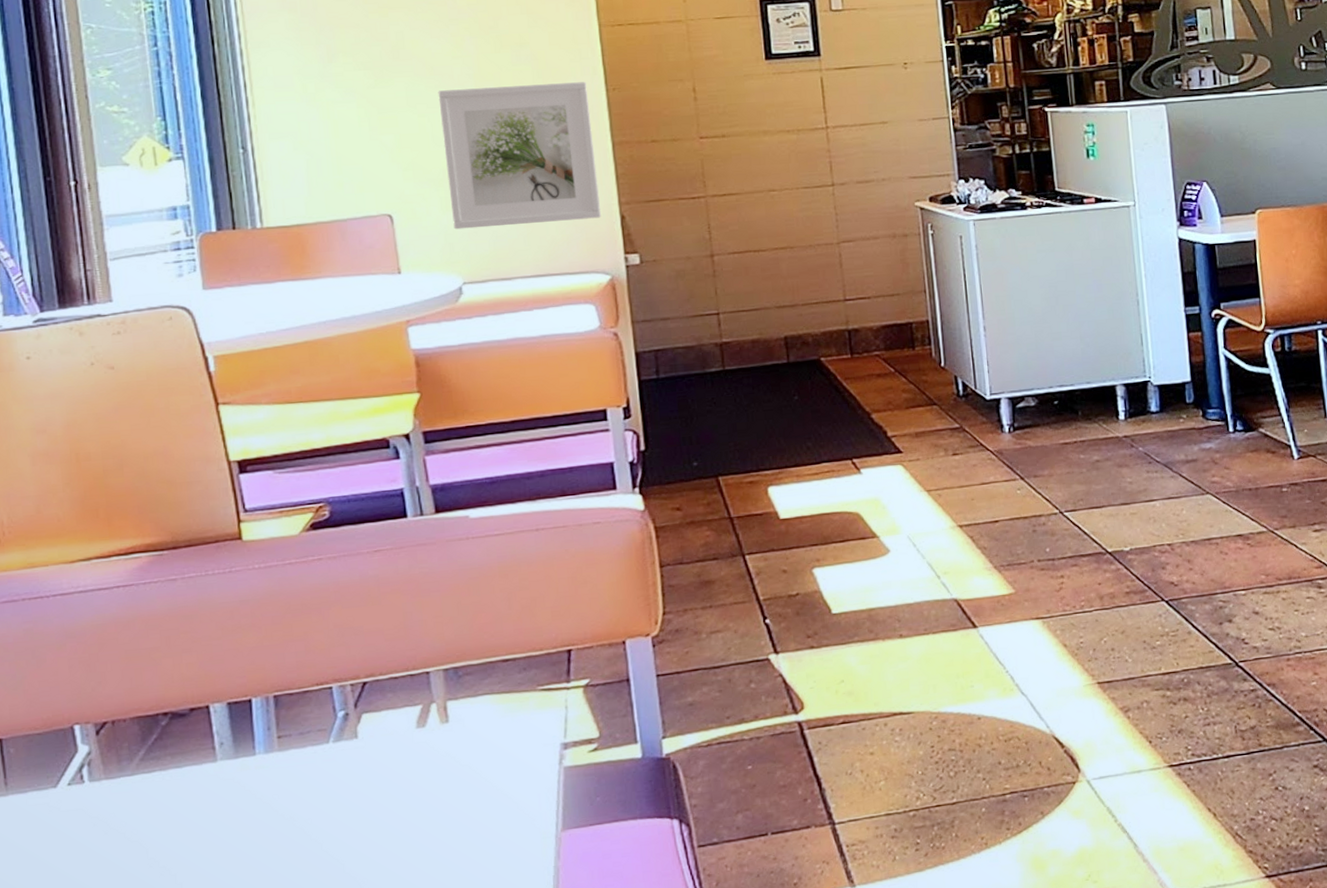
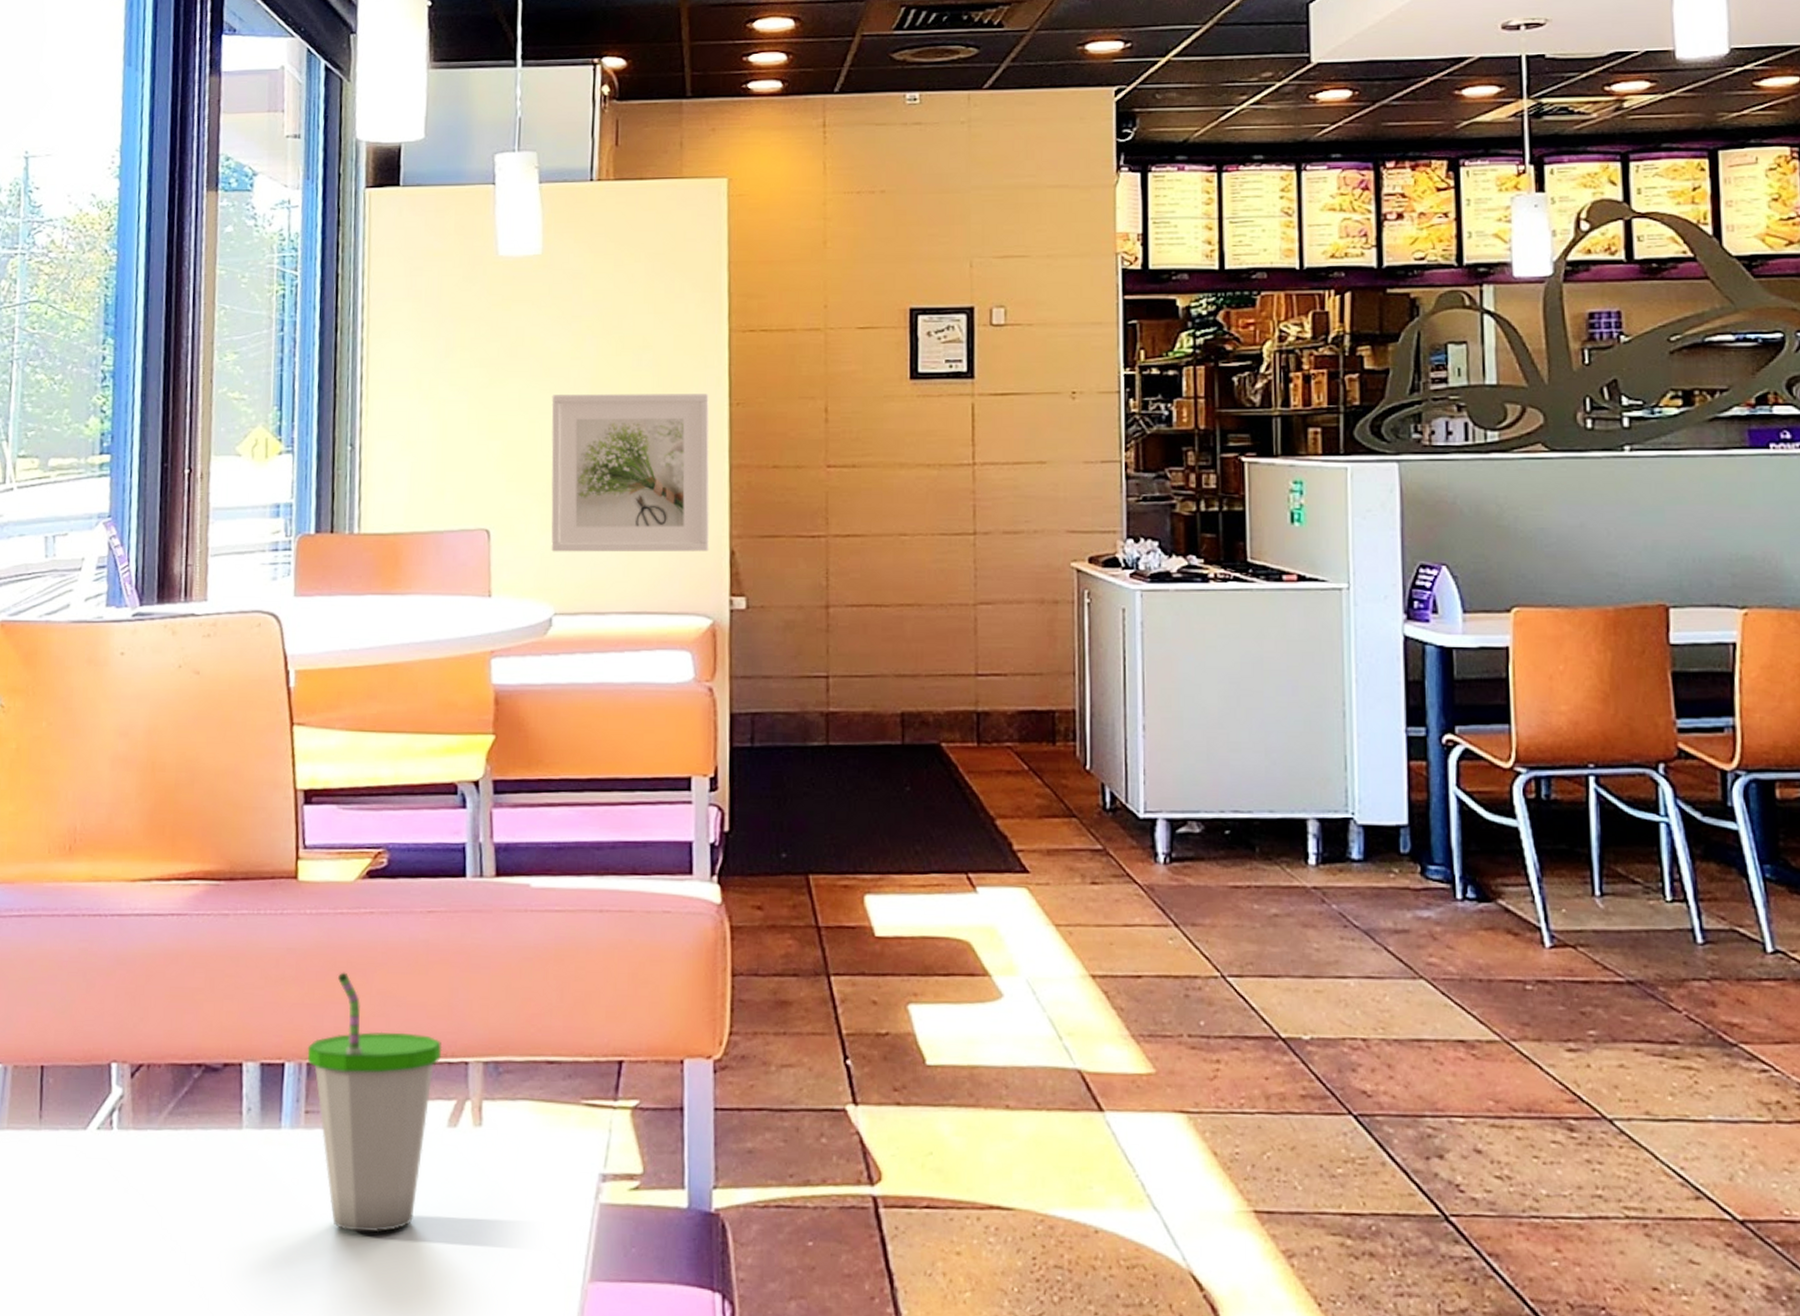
cup: none [272,613,403,829] -> present [307,972,442,1233]

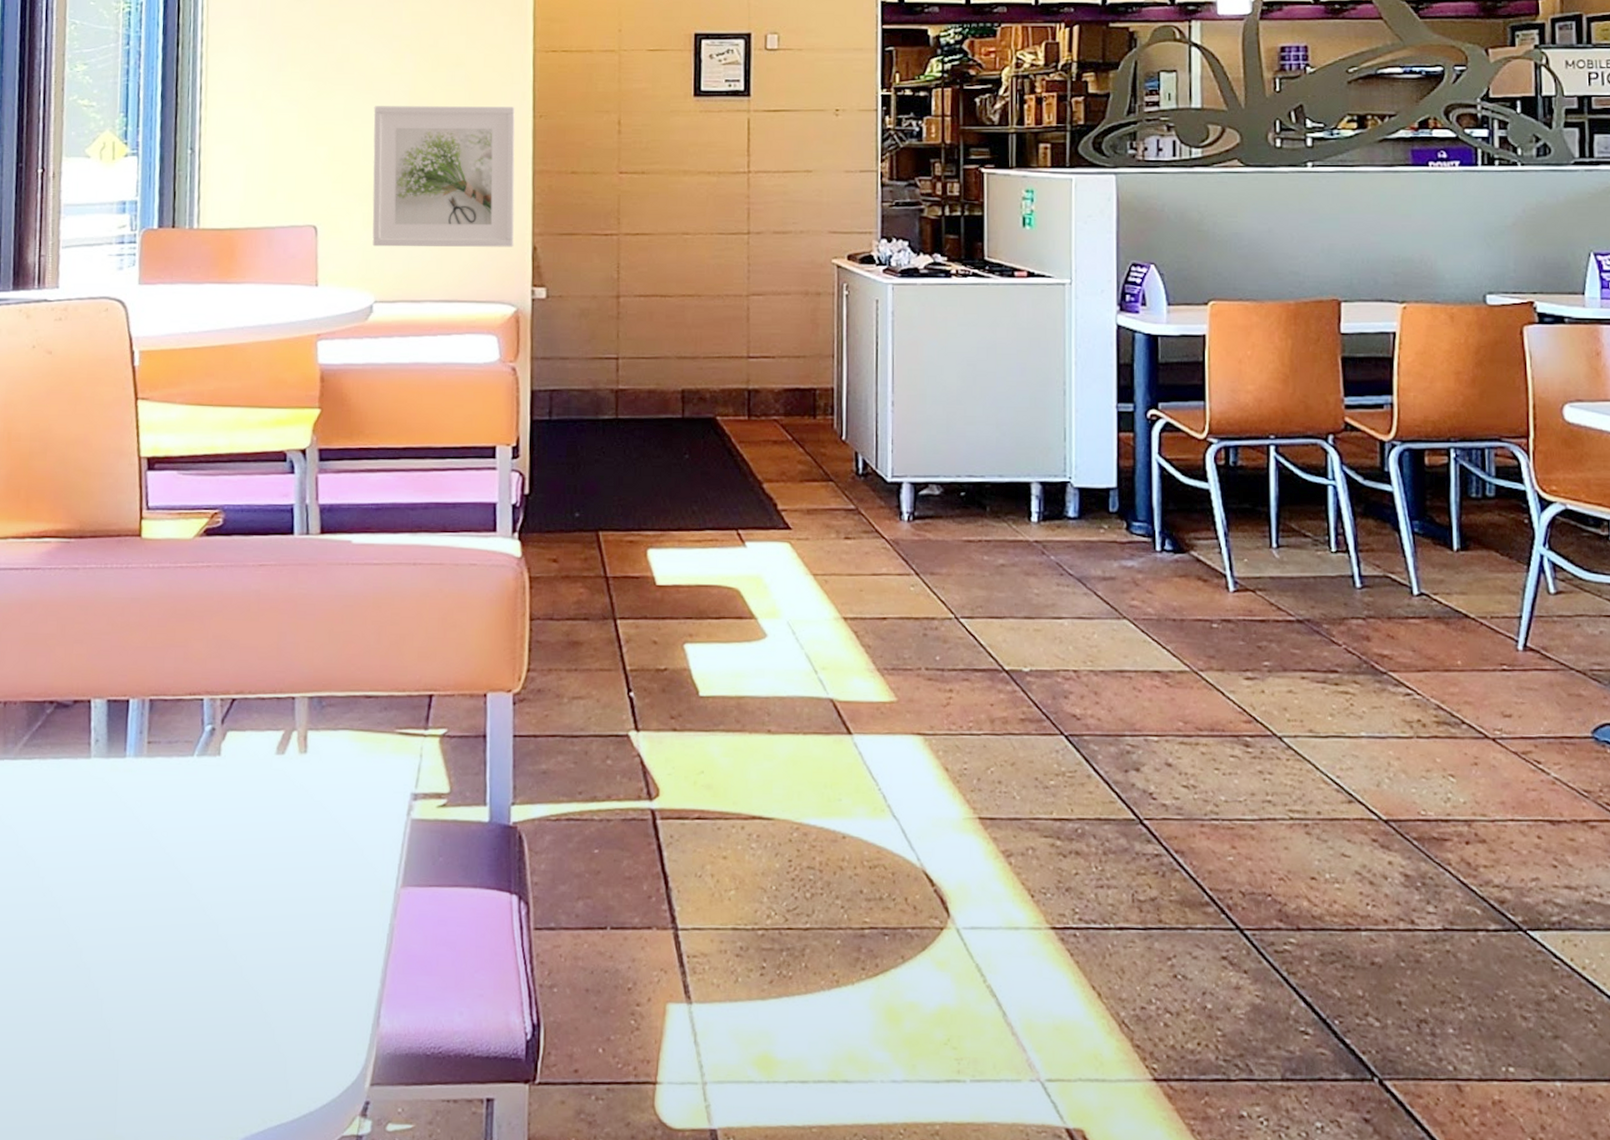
cup: present [307,972,442,1233] -> none [150,619,272,847]

